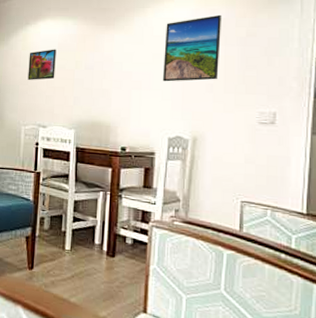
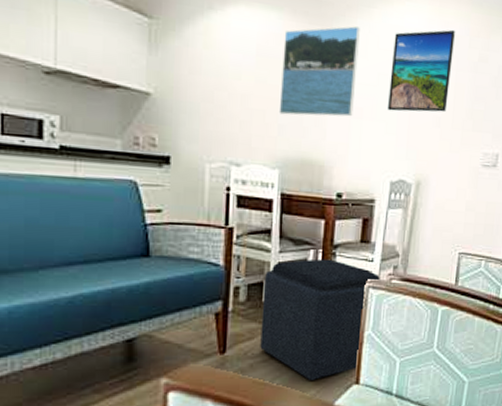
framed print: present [27,49,56,80] -> none [213,52,254,98]
ottoman: none [60,199,164,304] -> present [260,258,381,381]
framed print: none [74,23,137,90] -> present [278,26,360,117]

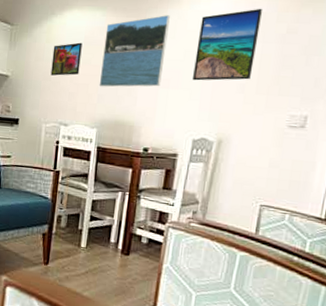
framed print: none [213,52,254,98] -> present [50,42,83,76]
ottoman: present [260,258,381,381] -> none [74,199,181,298]

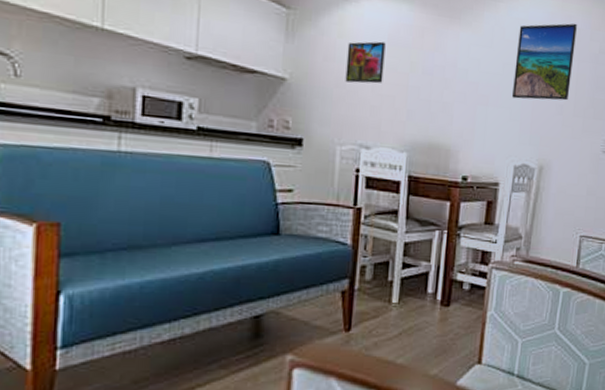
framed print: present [99,15,170,87] -> none [408,18,487,104]

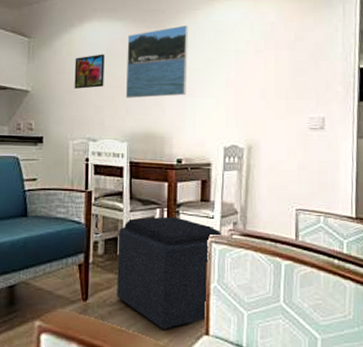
ottoman: none [385,239,504,360] -> present [117,216,223,330]
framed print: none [408,18,487,104] -> present [125,25,188,99]
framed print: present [512,23,578,101] -> none [216,18,272,88]

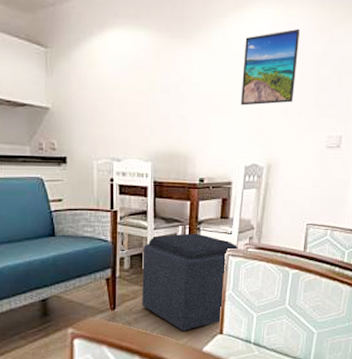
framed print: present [74,54,105,89] -> none [96,67,128,106]
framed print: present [125,25,188,99] -> none [149,35,215,116]
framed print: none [216,18,272,88] -> present [241,28,301,106]

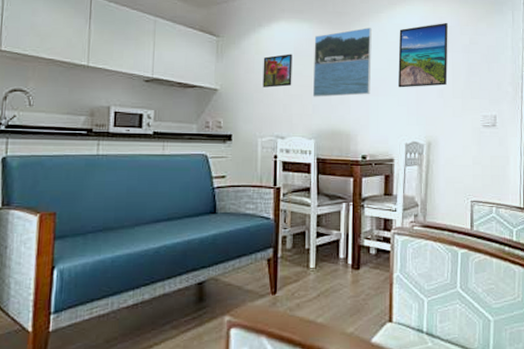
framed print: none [96,67,128,106] -> present [262,54,292,88]
ottoman: present [142,233,239,332] -> none [305,210,405,319]
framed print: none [149,35,215,116] -> present [312,28,372,97]

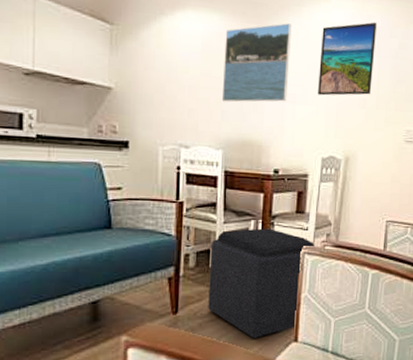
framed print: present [262,54,292,88] -> none [164,49,200,89]
ottoman: none [305,210,405,319] -> present [208,228,316,339]

